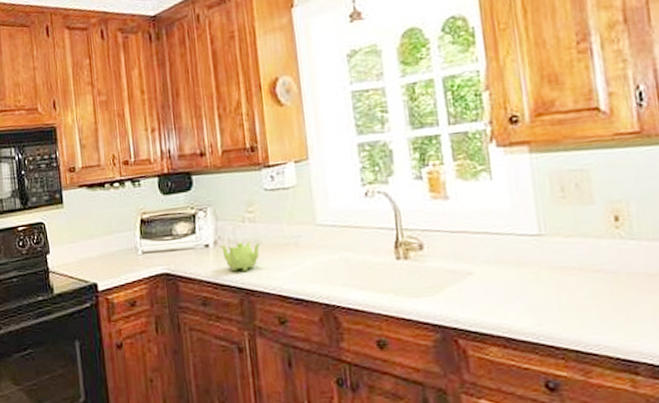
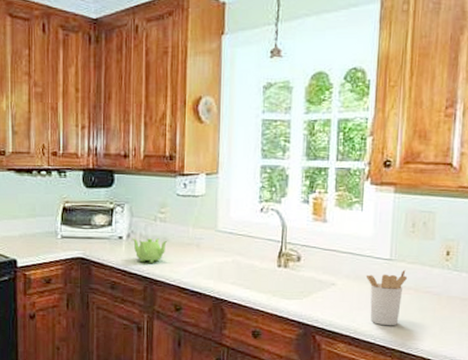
utensil holder: none [510,245,568,320] -> present [365,269,408,326]

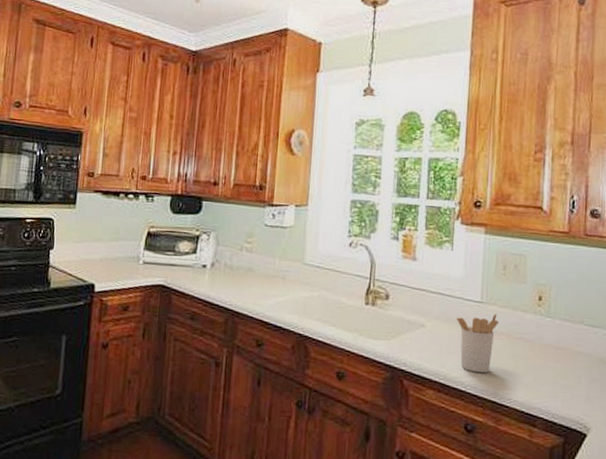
teapot: present [132,238,168,263] -> none [216,267,253,294]

